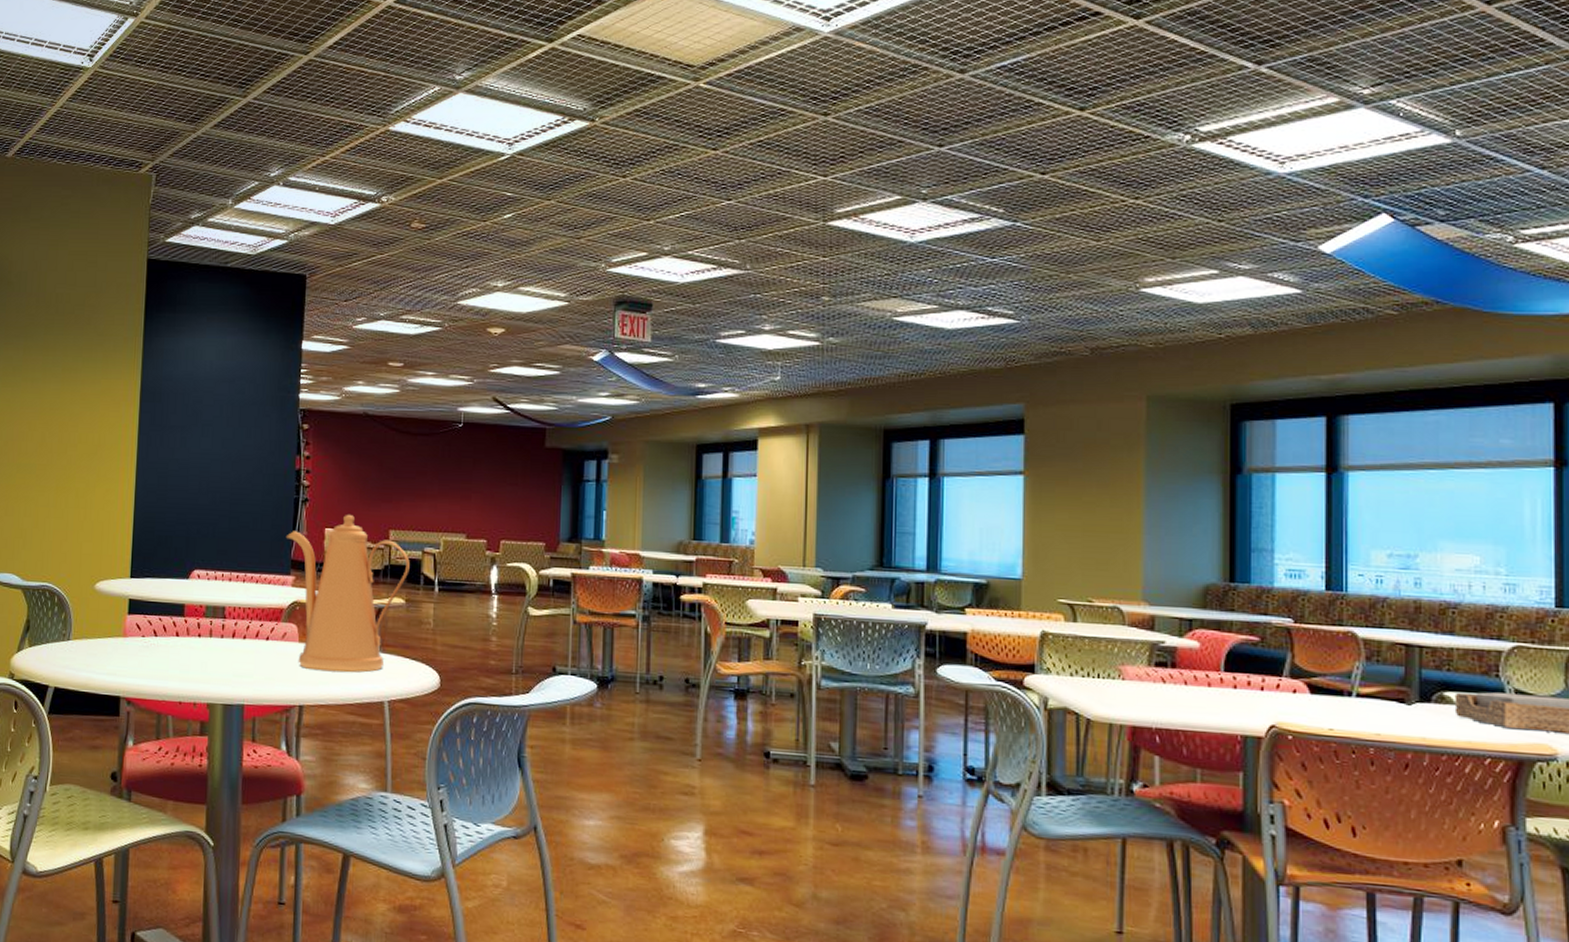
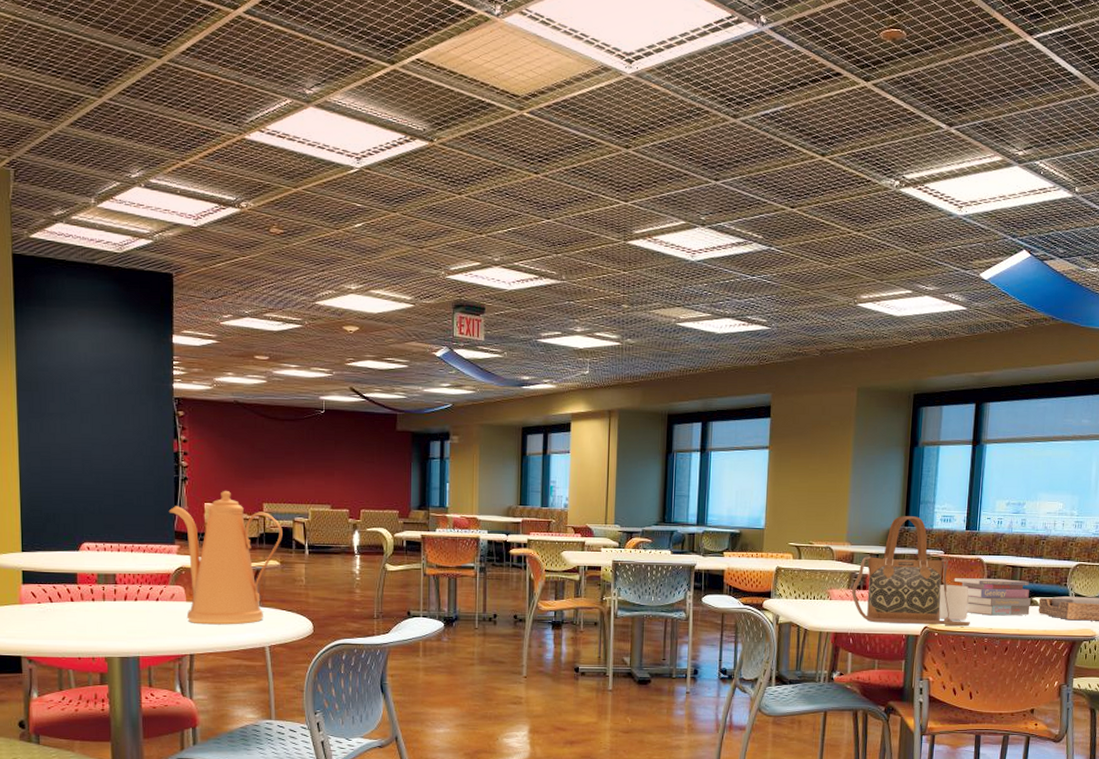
handbag: none [1155,568,1344,730] -> present [852,516,970,627]
mug: none [1291,666,1338,719] -> present [939,585,969,620]
books: none [1312,658,1441,718] -> present [954,578,1031,616]

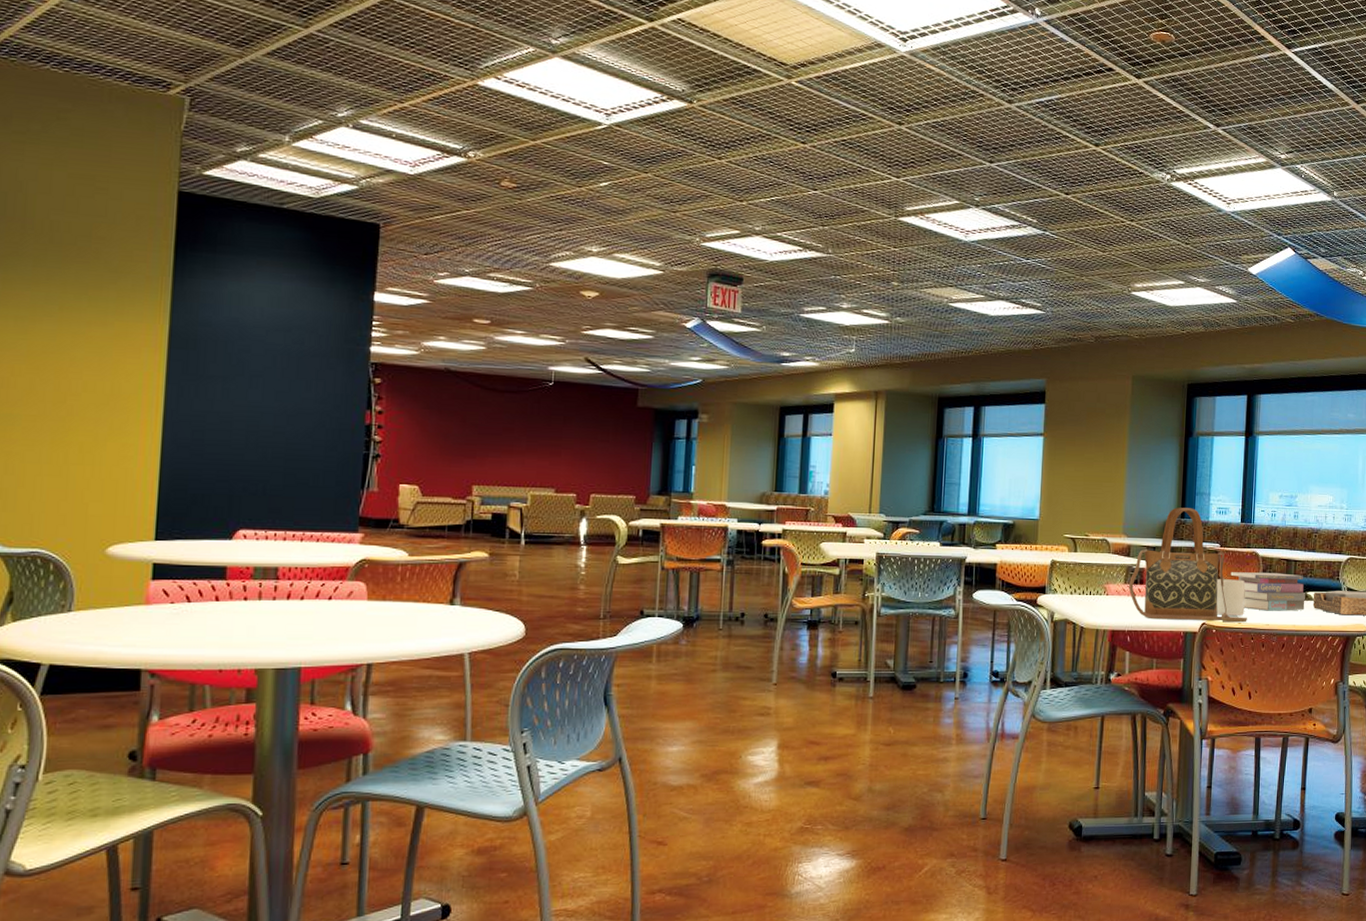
coffee pot: present [168,490,282,625] -> none [353,469,495,628]

